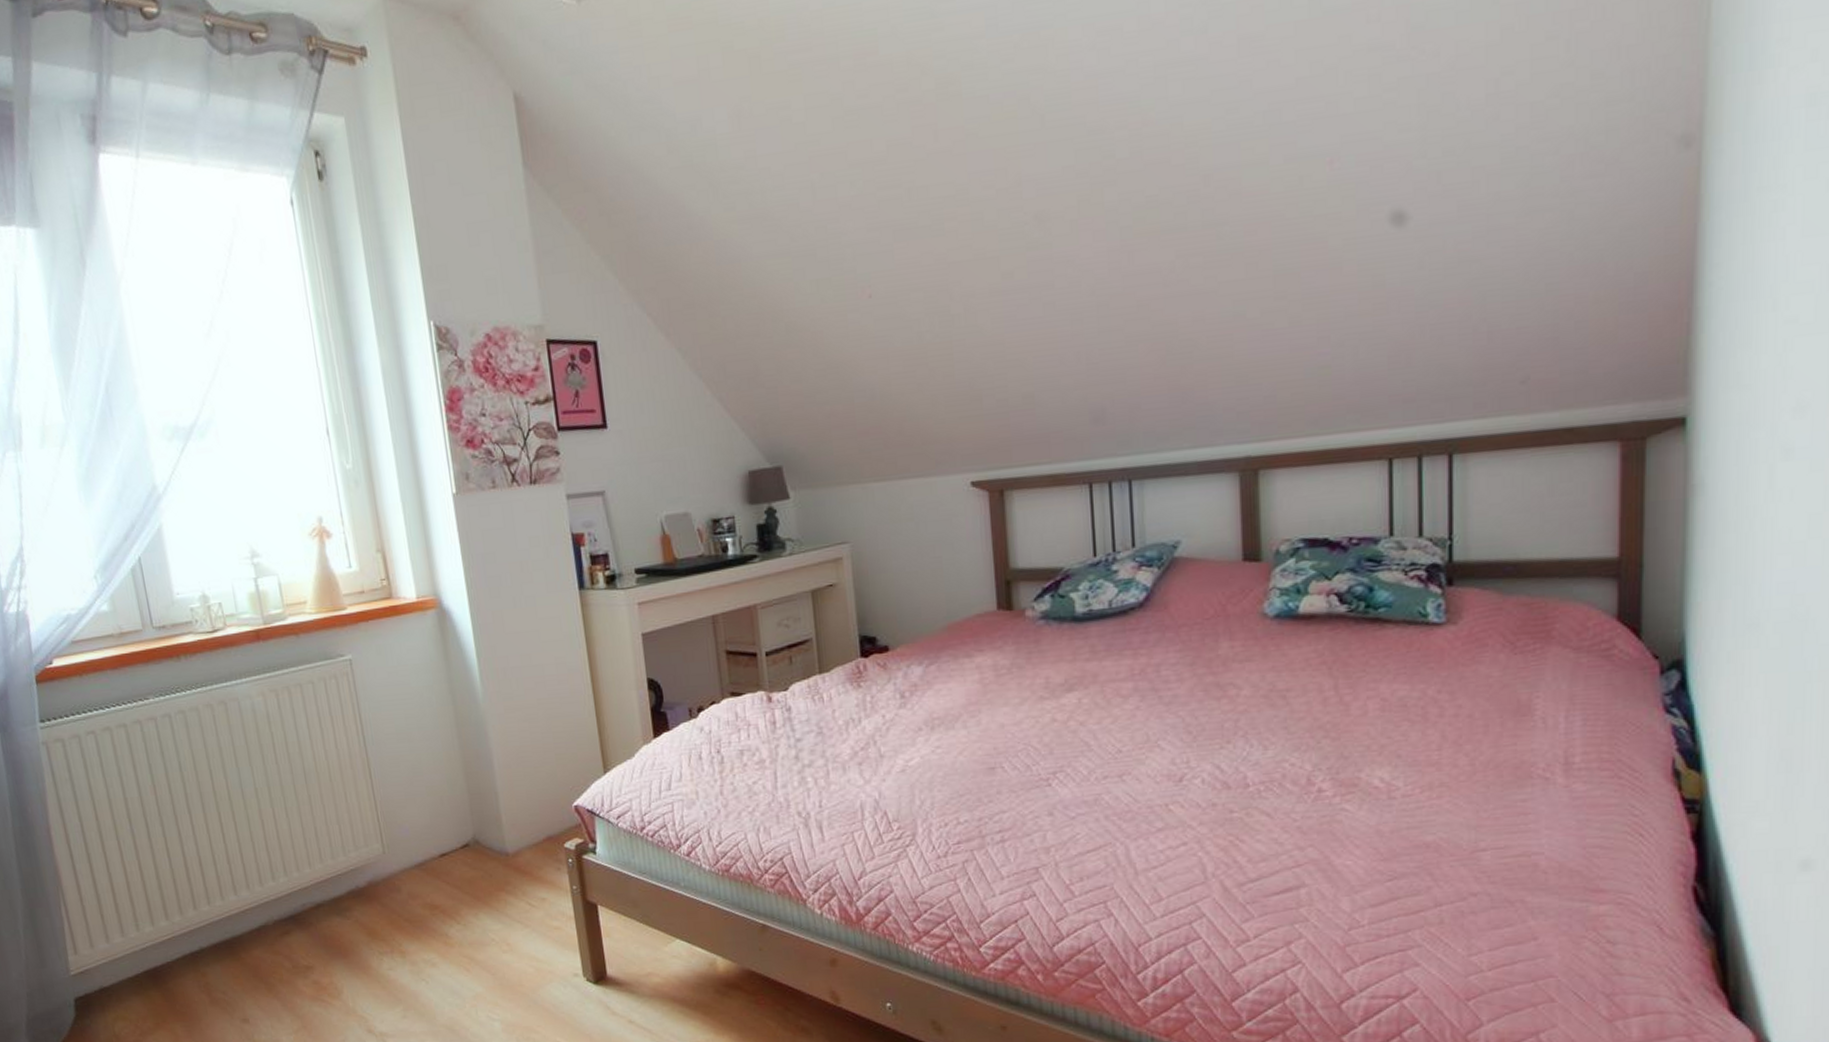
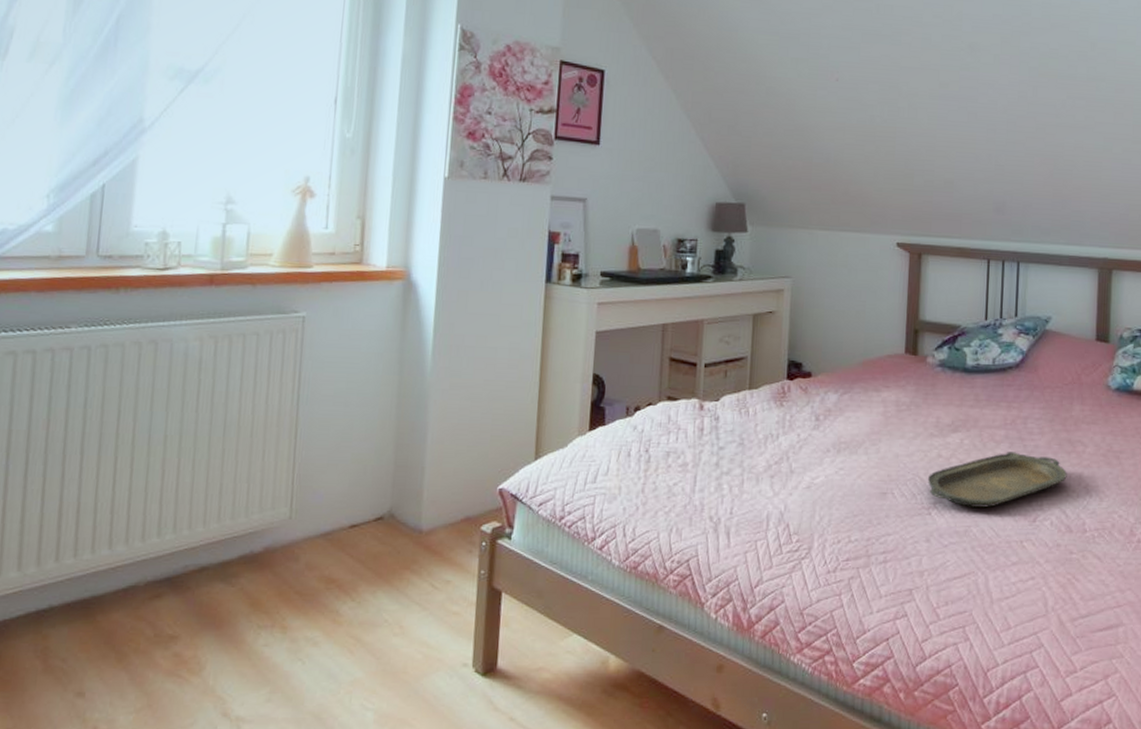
serving tray: none [1043,705,1218,773] -> present [928,452,1067,508]

